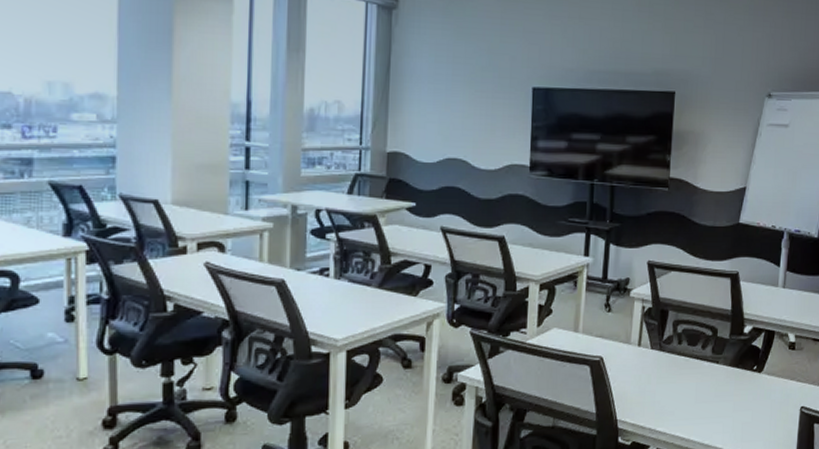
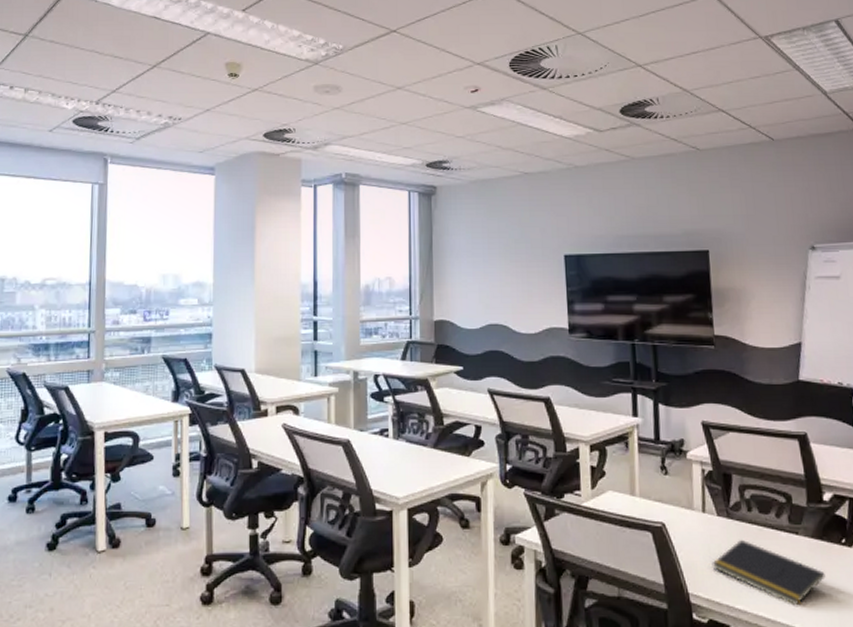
notepad: none [640,370,736,424] -> present [711,540,826,604]

